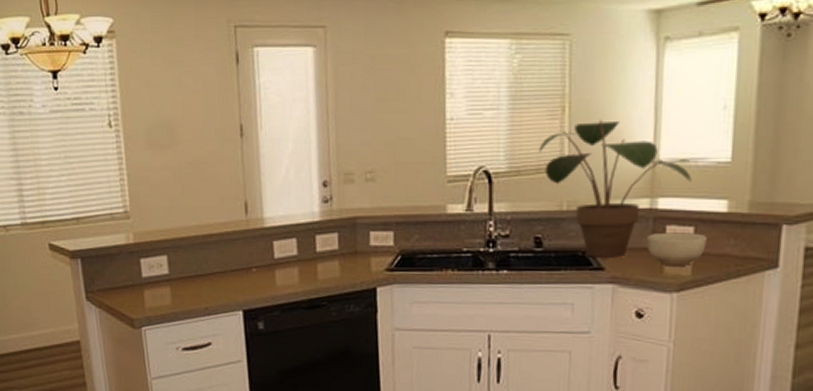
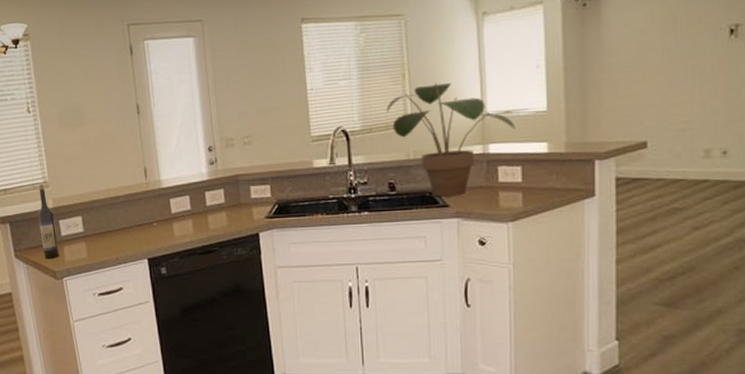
wine bottle: none [116,214,138,304] -> present [38,184,59,259]
bowl: present [645,232,708,267] -> none [481,171,534,201]

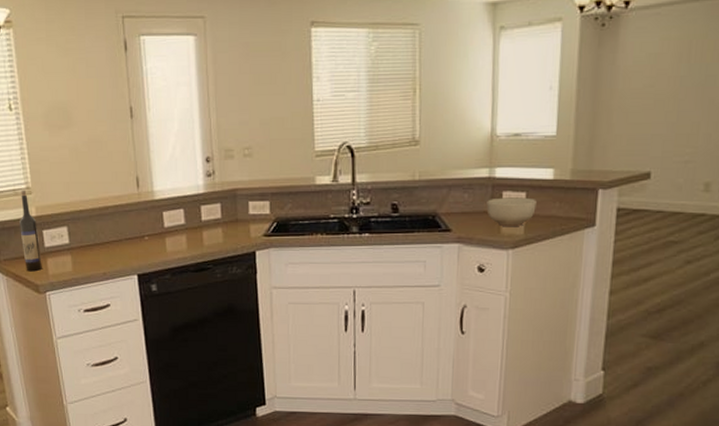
potted plant: present [386,82,516,197] -> none [394,100,524,220]
bowl: none [481,171,534,201] -> present [485,197,538,227]

